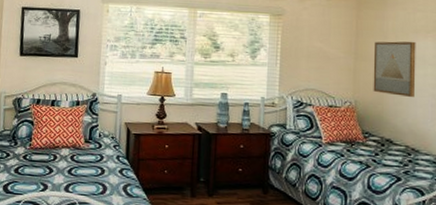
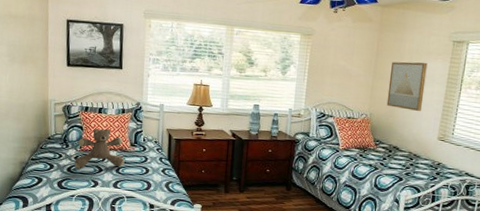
stuffed bear: none [23,123,78,171] -> present [74,128,125,170]

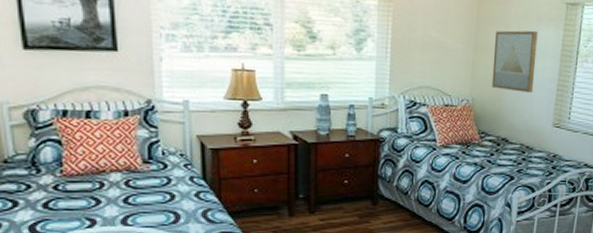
stuffed bear: present [74,128,125,170] -> none [54,141,136,204]

